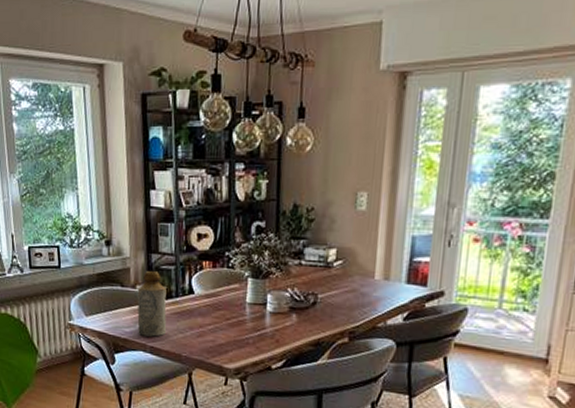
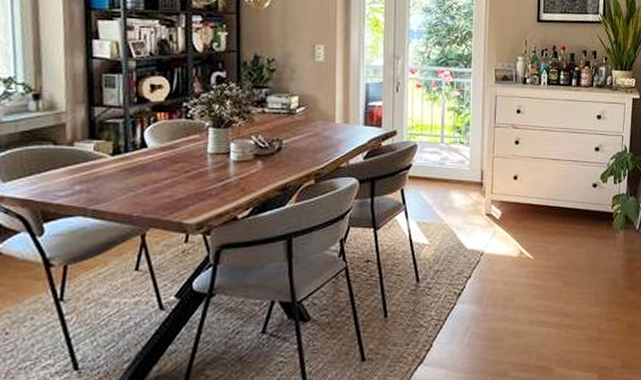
bottle: present [137,271,167,337] -> none [75,126,113,199]

